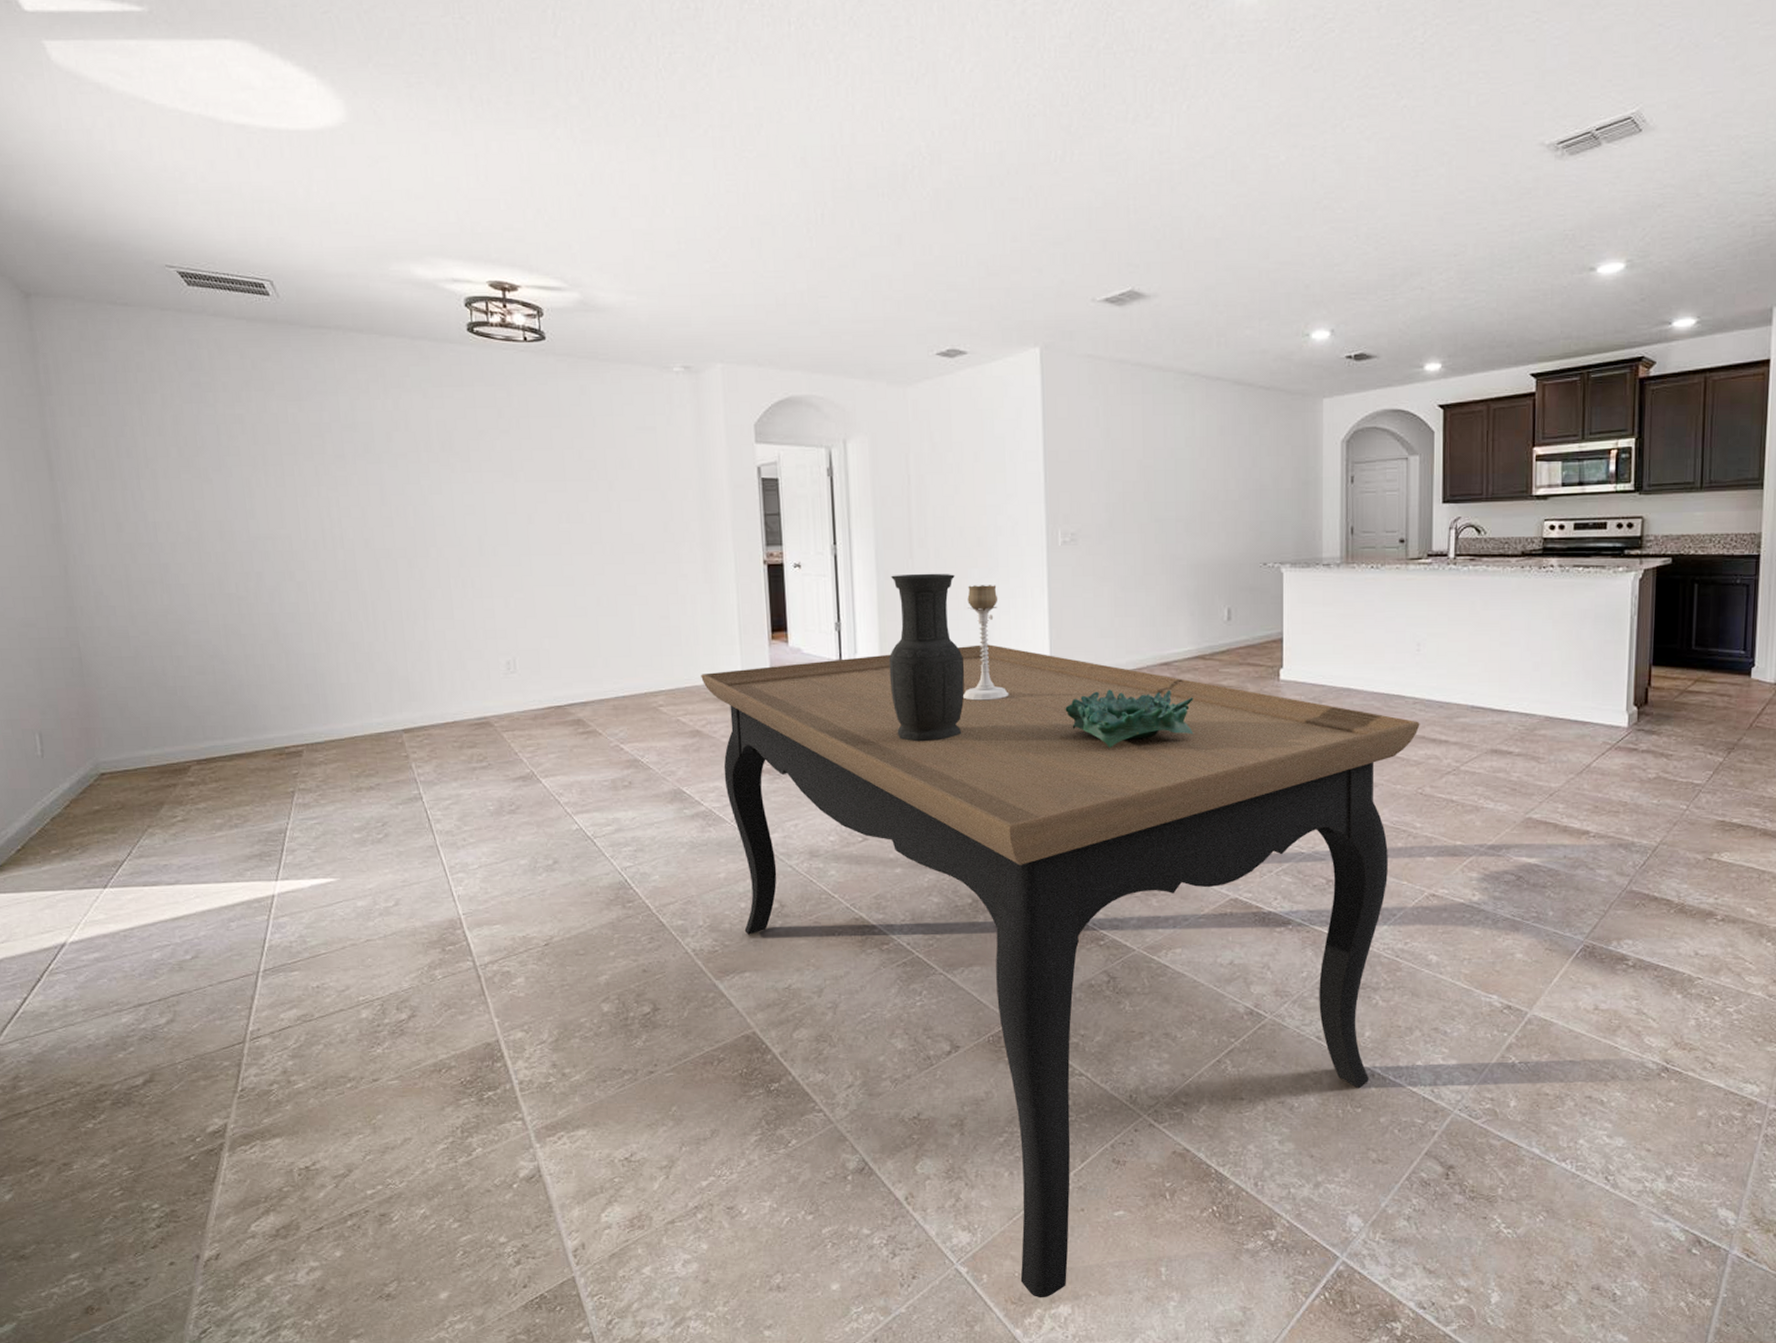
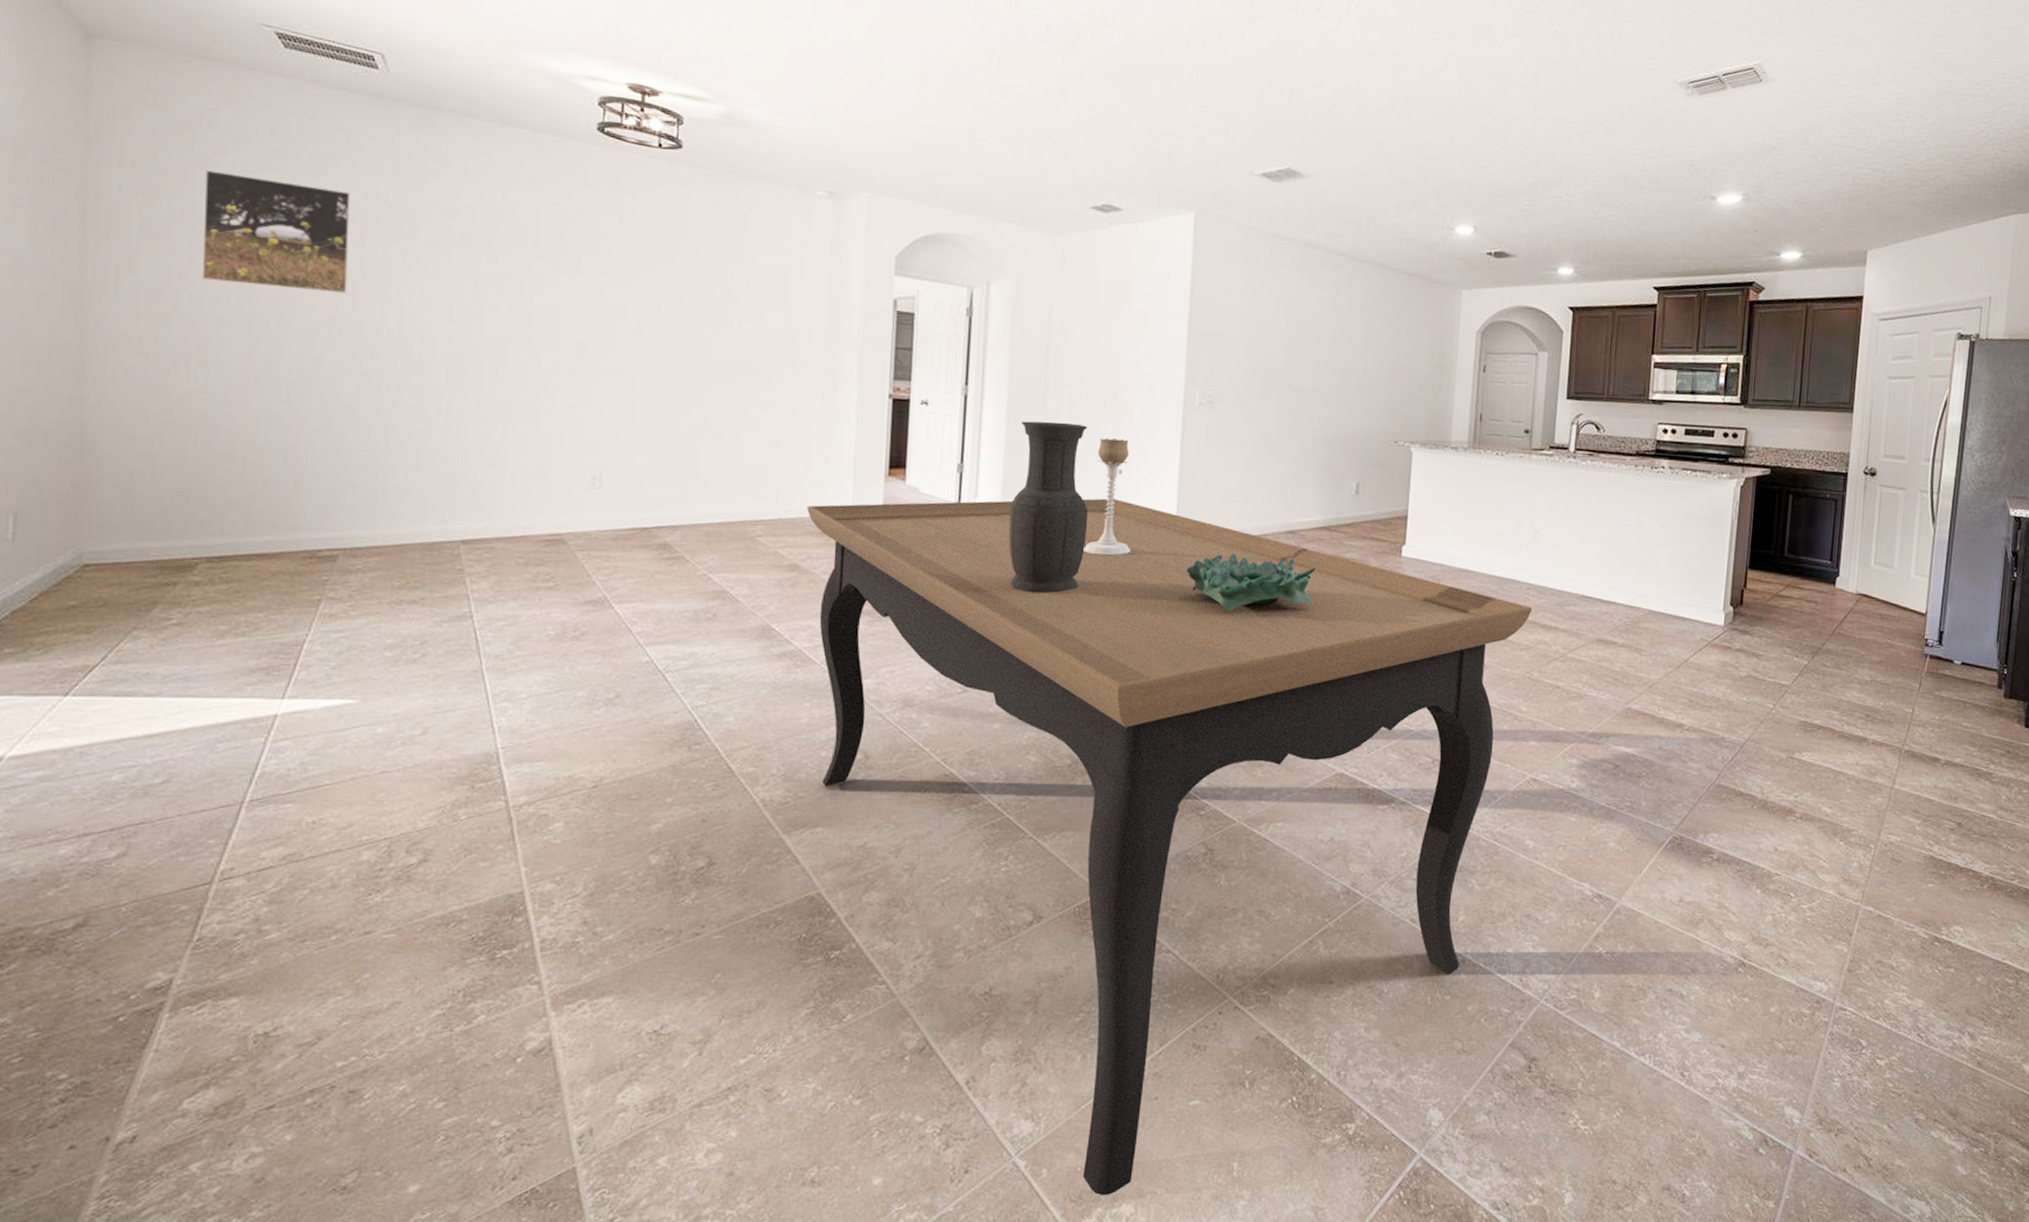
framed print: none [140,408,274,512] -> present [201,170,351,294]

